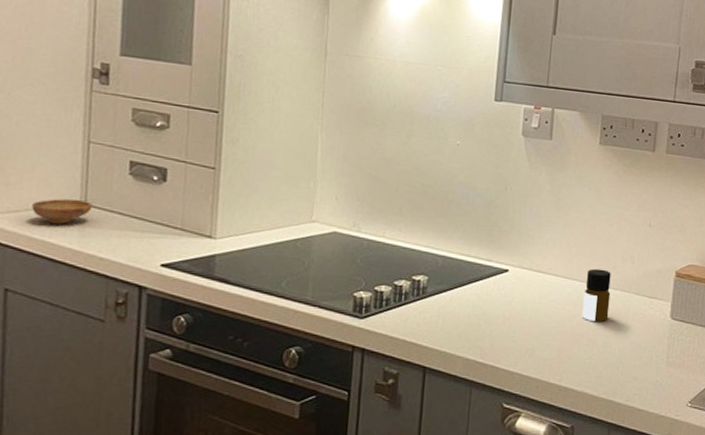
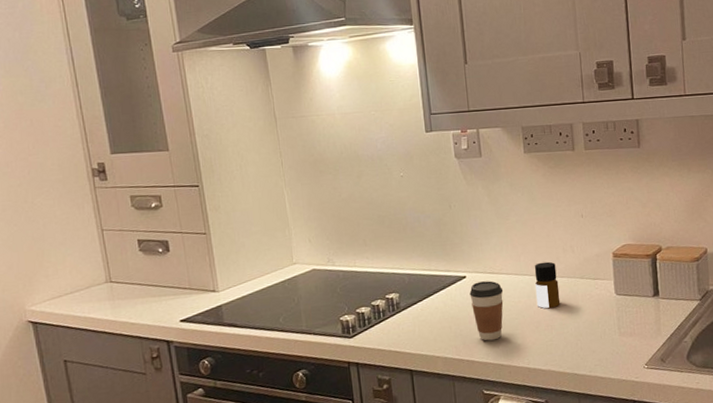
bowl: present [32,199,93,224] -> none [70,278,117,302]
coffee cup: none [508,278,548,348] -> present [469,281,504,341]

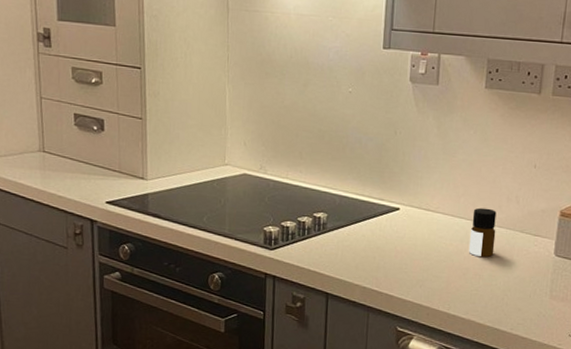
coffee cup: present [469,281,504,341] -> none [400,216,436,279]

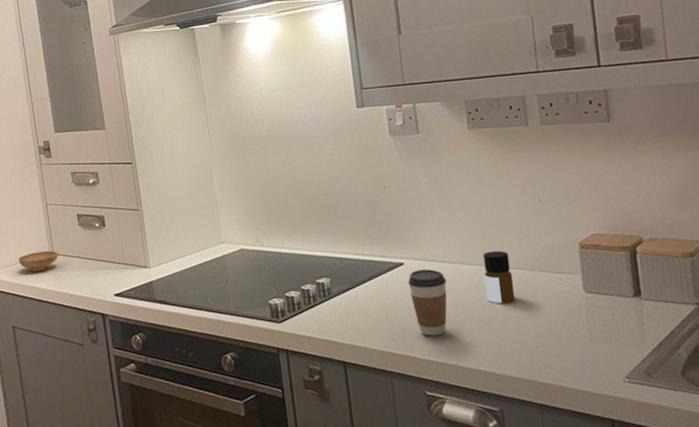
bowl: none [4,146,49,168] -> present [19,250,58,272]
coffee cup: none [400,216,436,279] -> present [408,269,447,336]

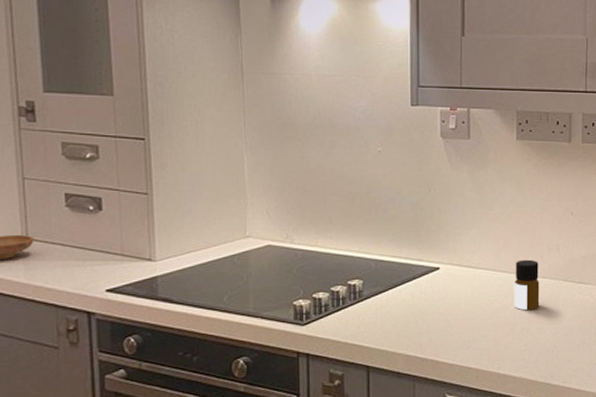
coffee cup: present [408,269,447,336] -> none [441,275,479,341]

